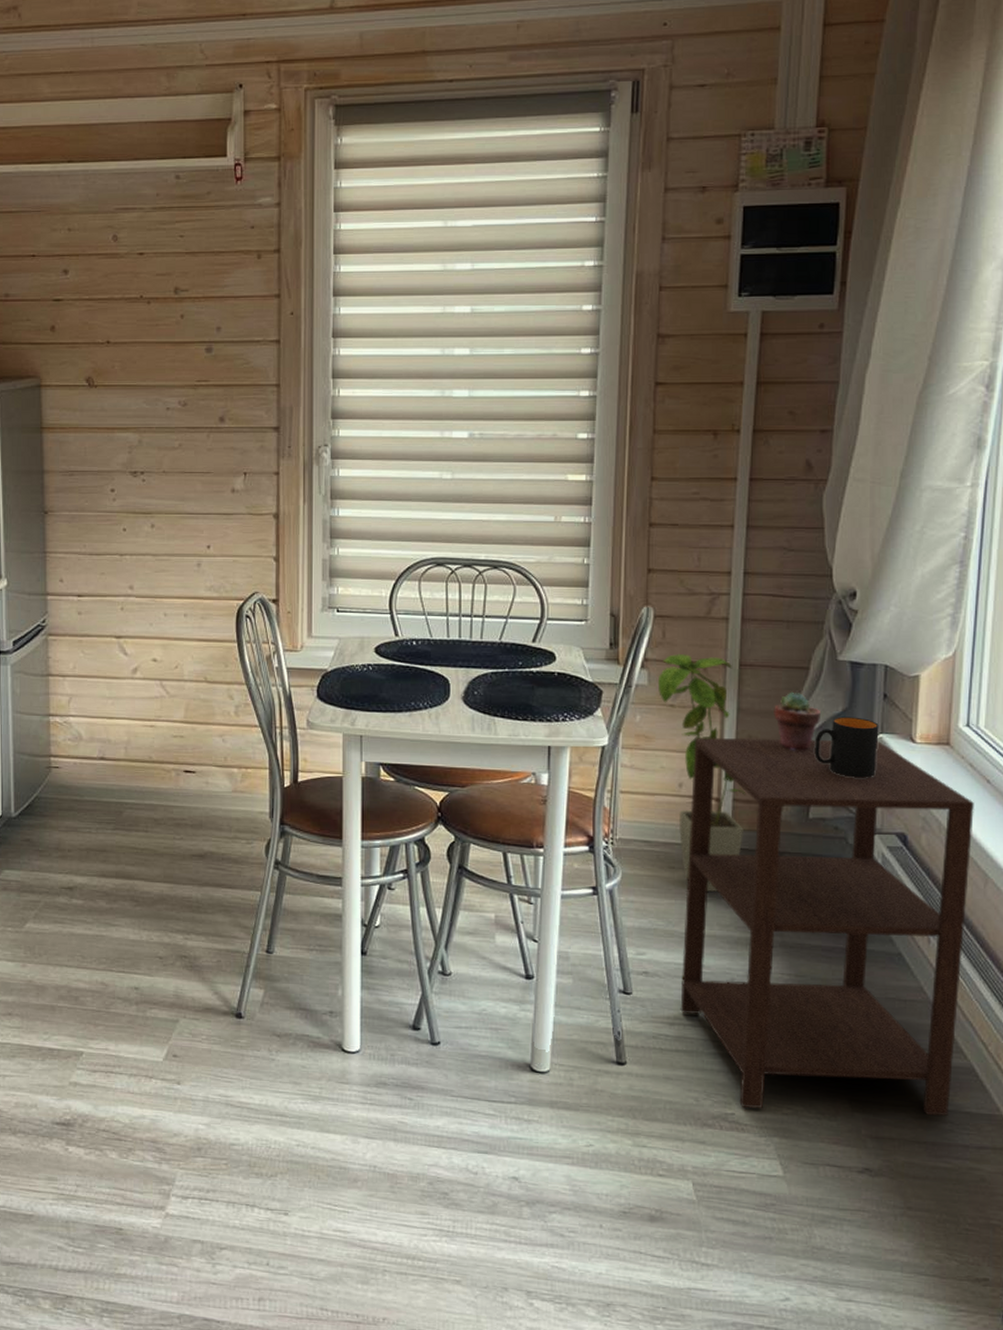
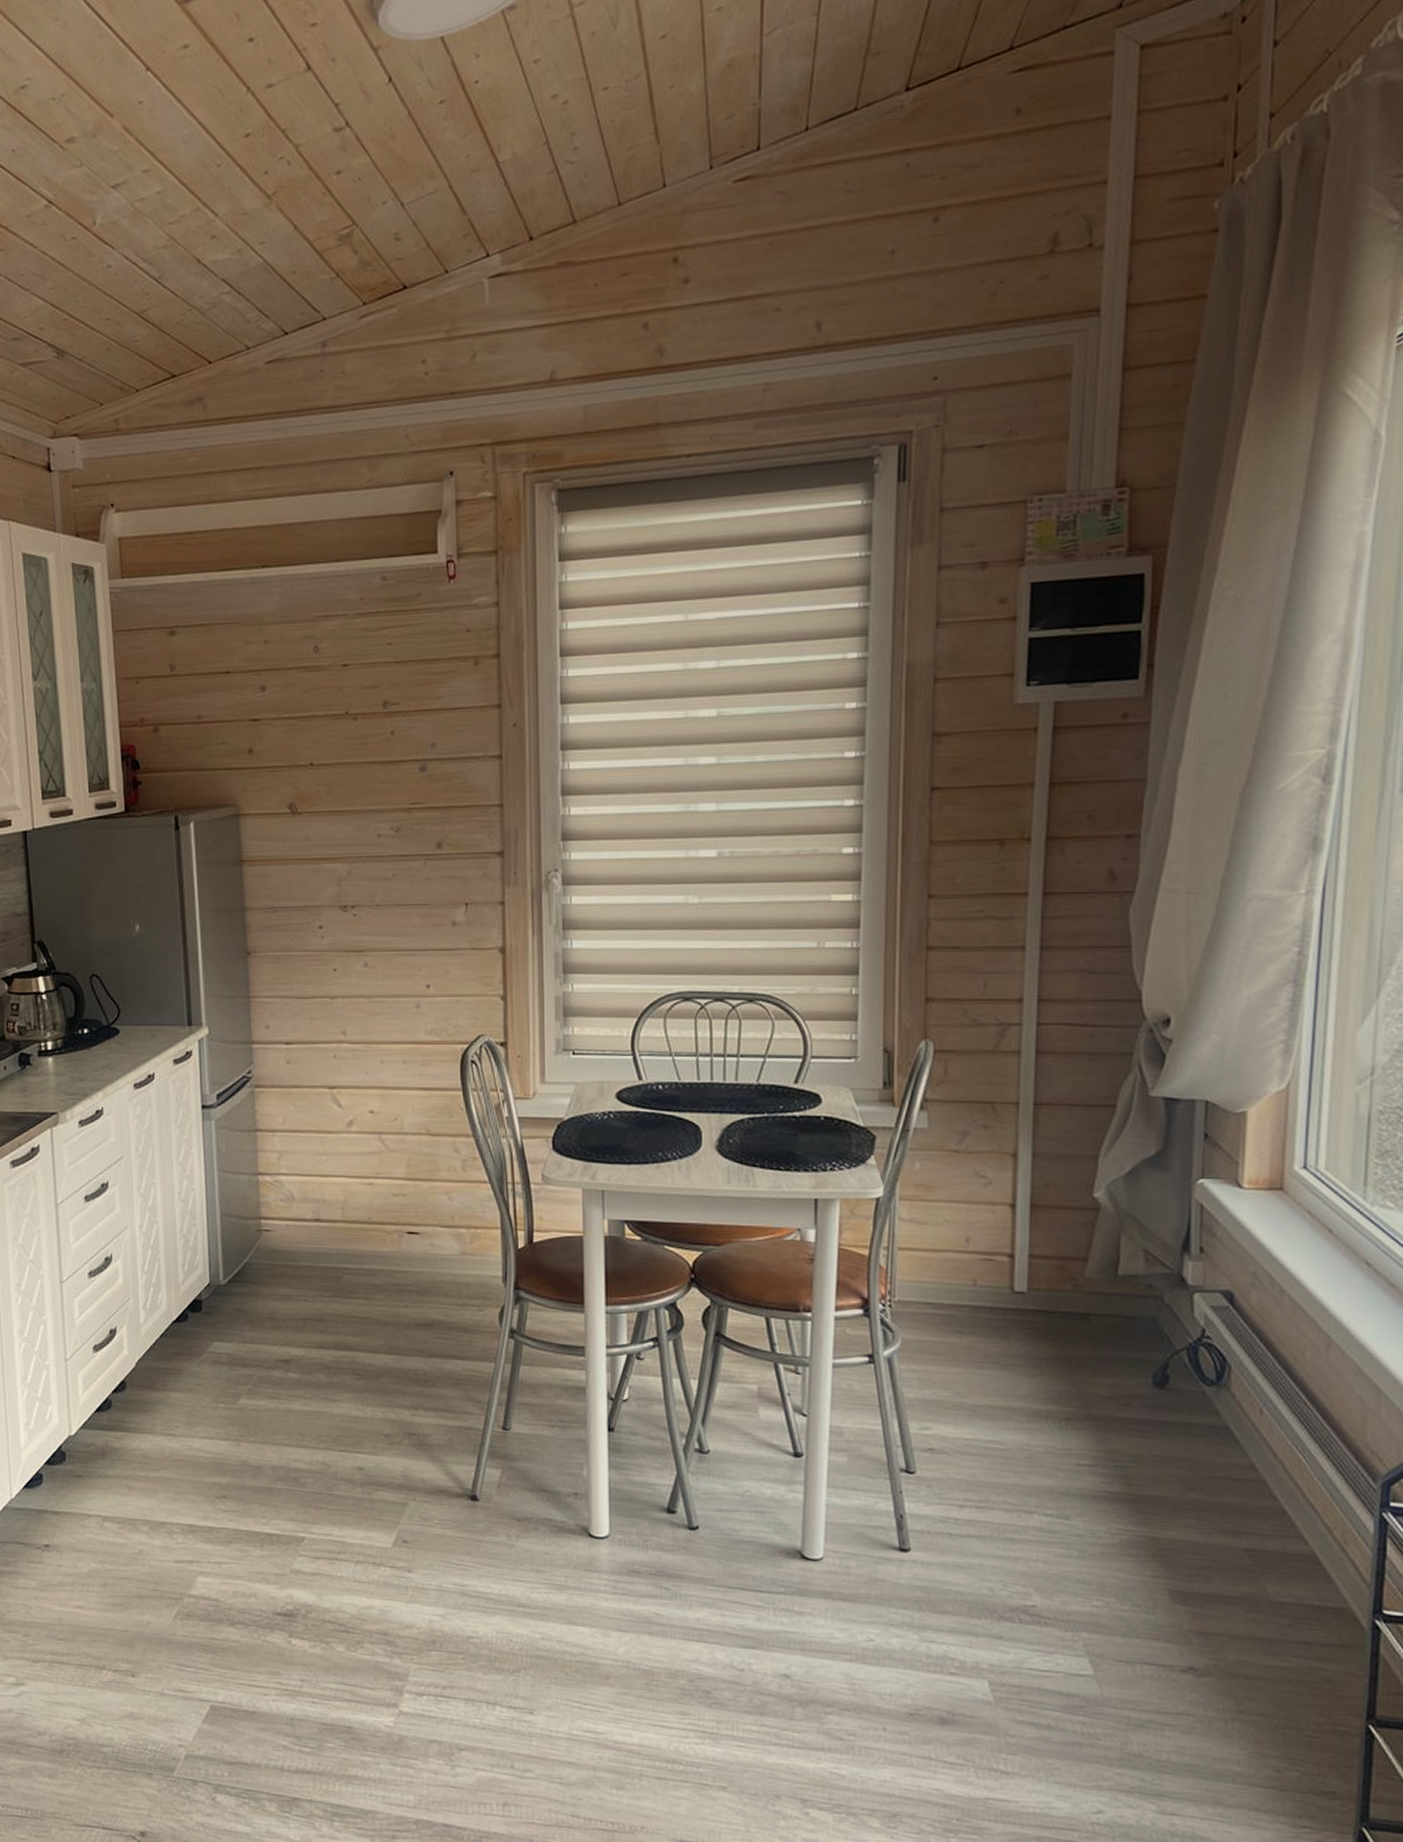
house plant: present [657,653,746,892] -> none [939,1092,1044,1359]
side table: present [680,738,974,1117] -> none [971,1187,1313,1610]
potted succulent: present [774,691,822,751] -> none [1075,1133,1131,1200]
mug: present [814,716,879,778] -> none [1123,1160,1199,1229]

